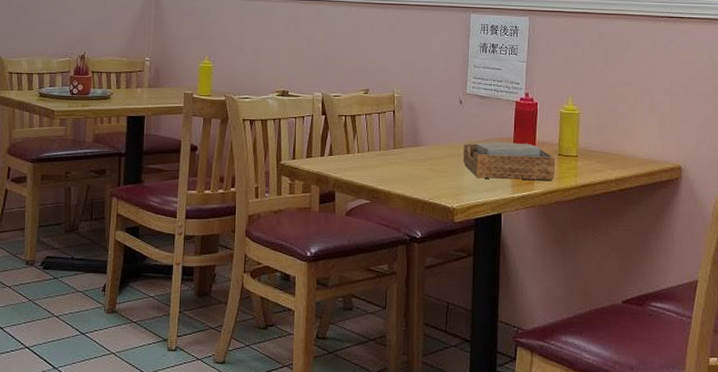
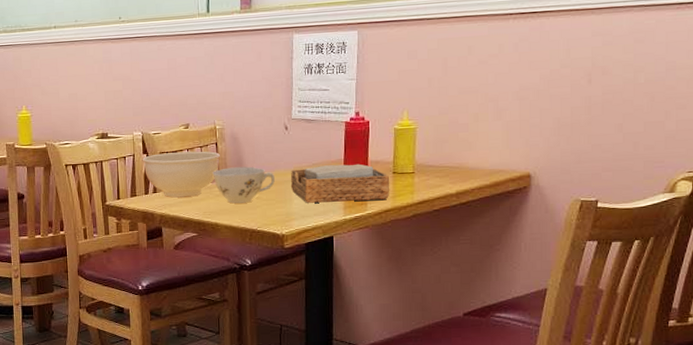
soup bowl: none [321,116,398,163] -> present [143,151,221,198]
teacup: none [388,136,448,173] -> present [212,166,275,204]

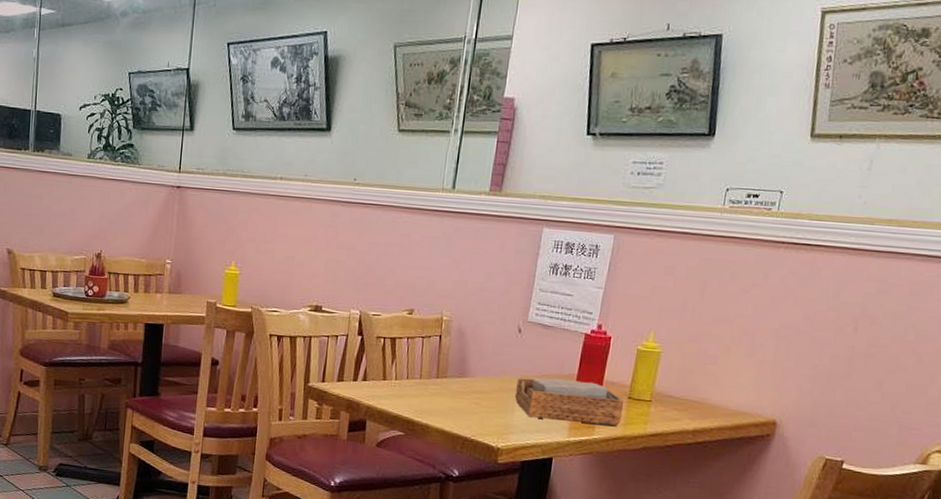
soup bowl: present [143,151,221,198] -> none [356,337,444,392]
teacup: present [212,166,275,204] -> none [431,365,499,407]

